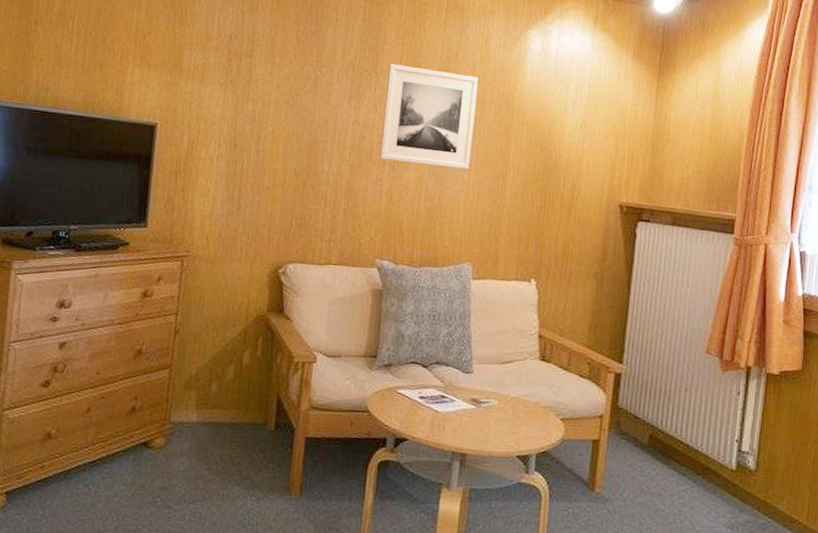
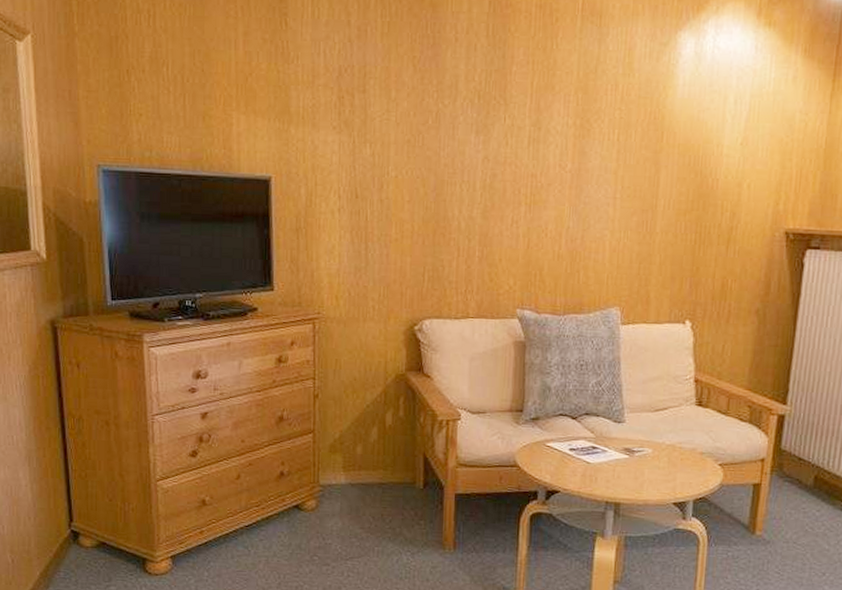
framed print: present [379,63,478,170] -> none [514,87,622,204]

